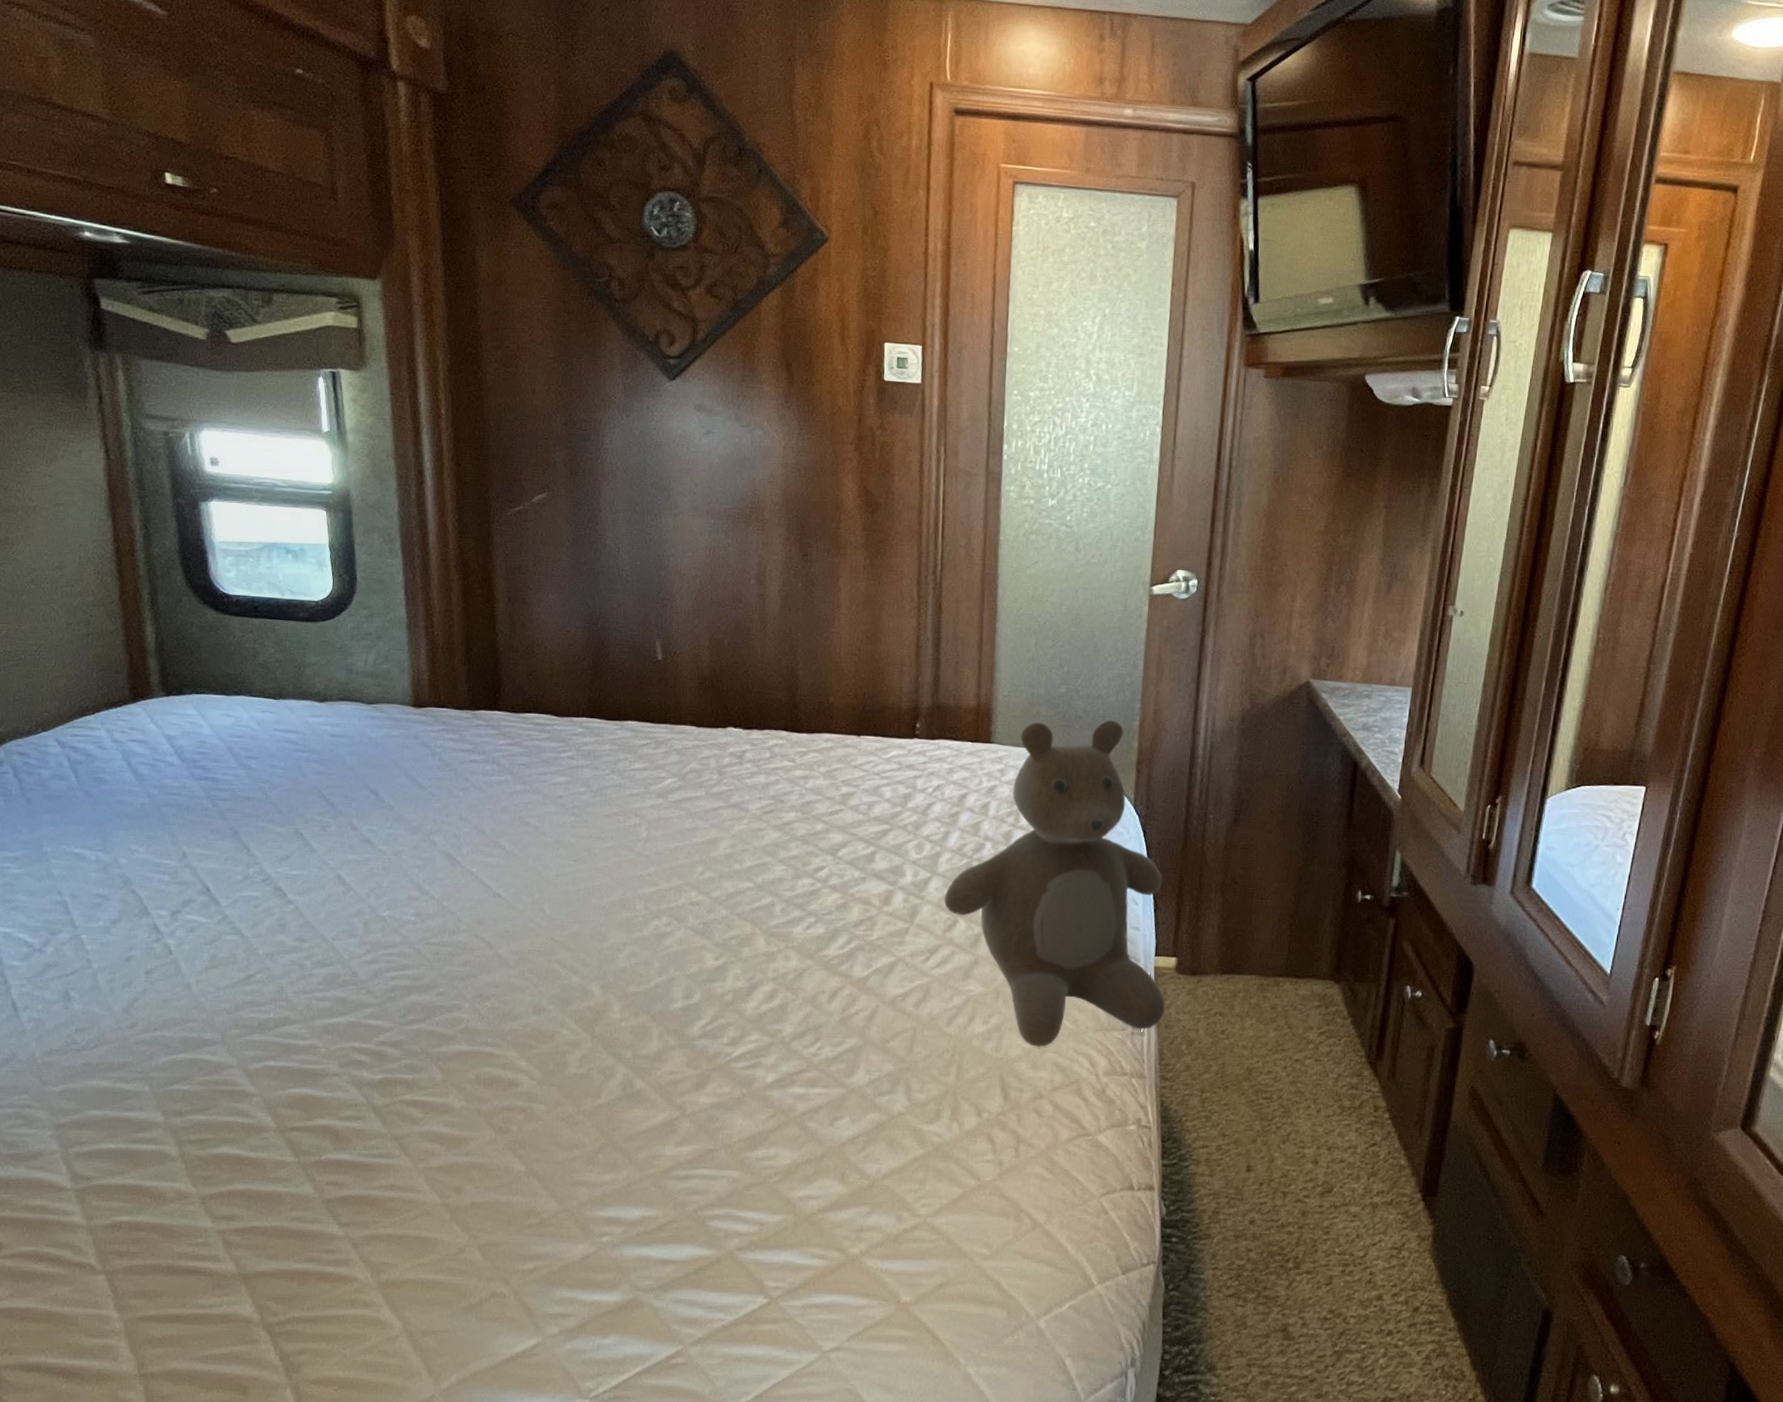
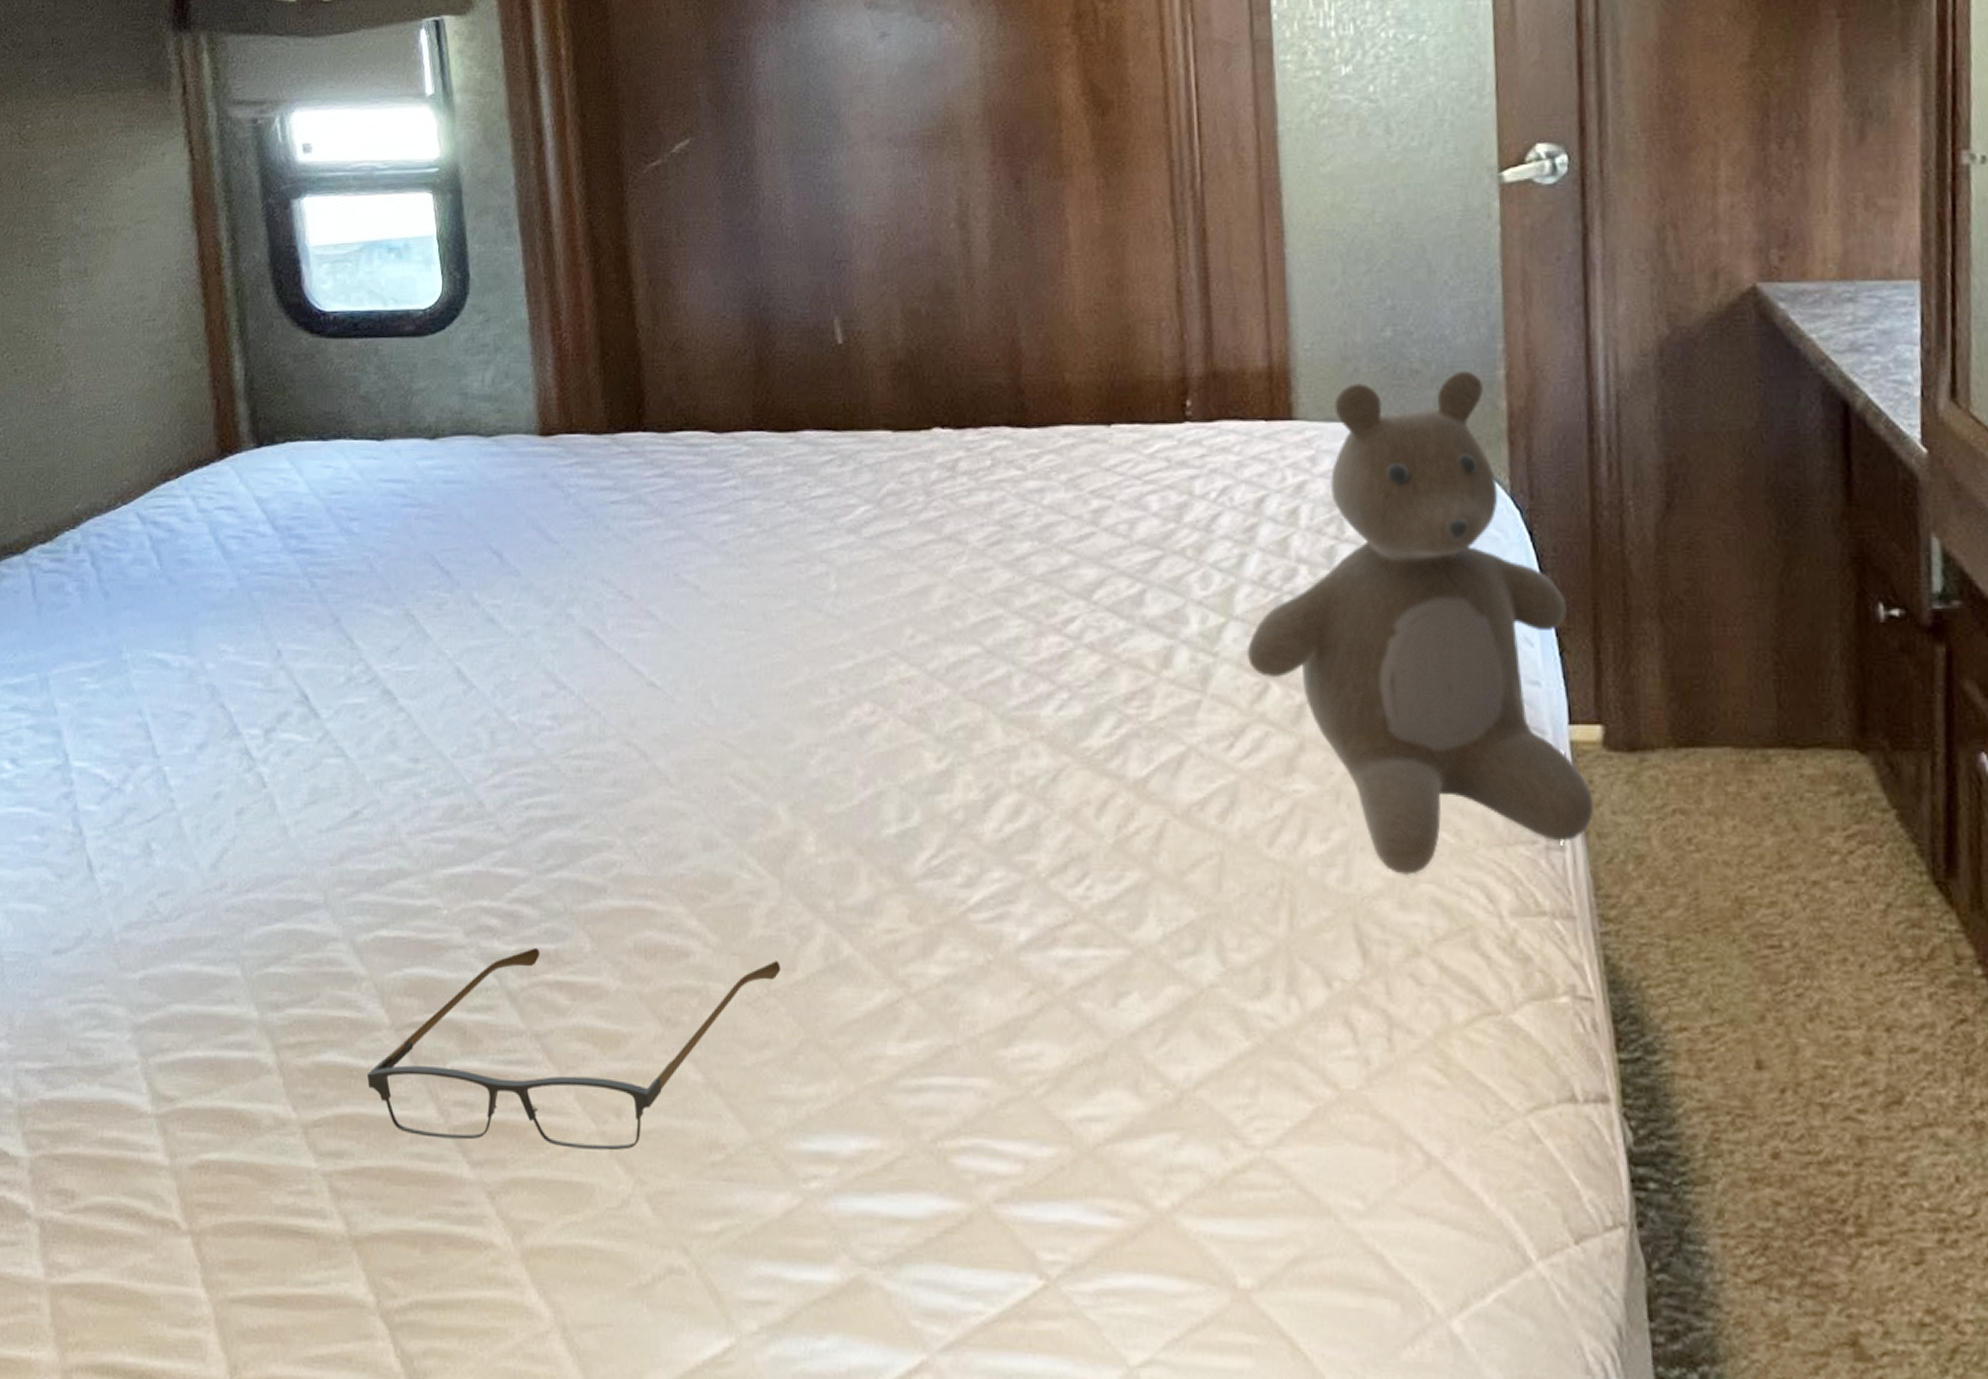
eyeglasses: none [256,1077,589,1216] -> present [367,948,781,1151]

